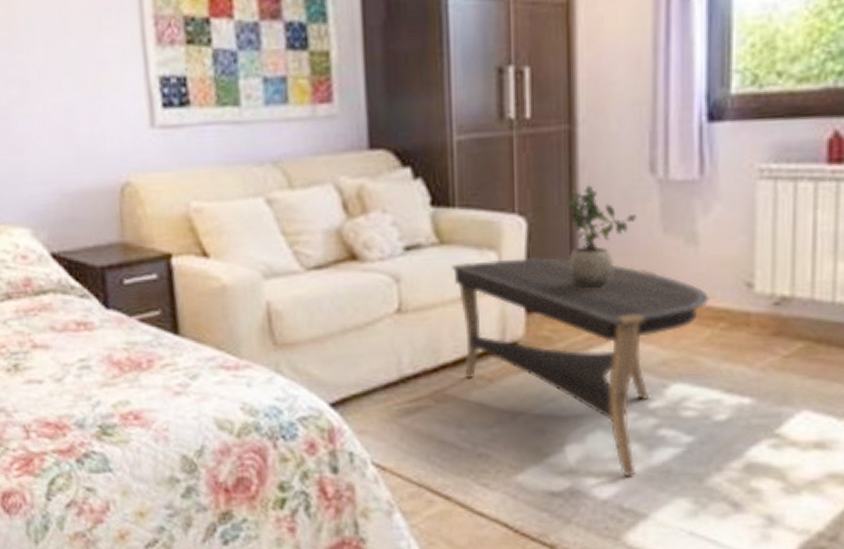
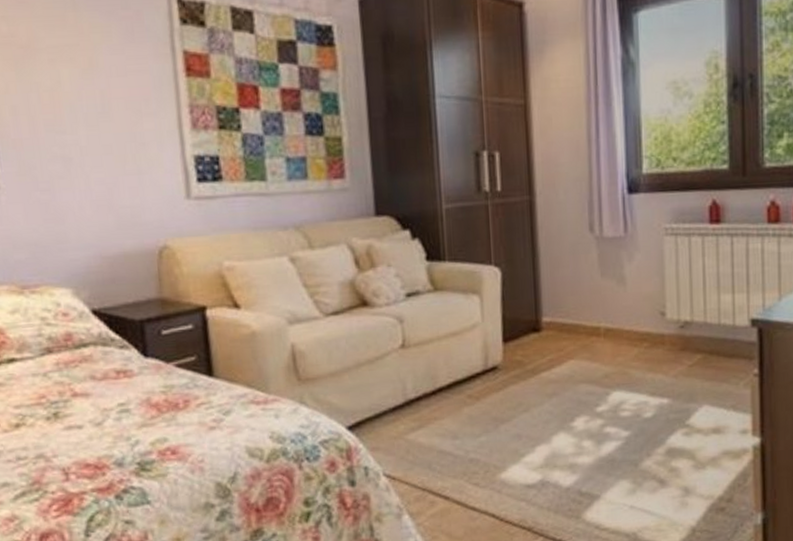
coffee table: present [451,257,710,476] -> none [444,298,636,467]
potted plant: present [565,184,638,289] -> none [529,241,582,322]

